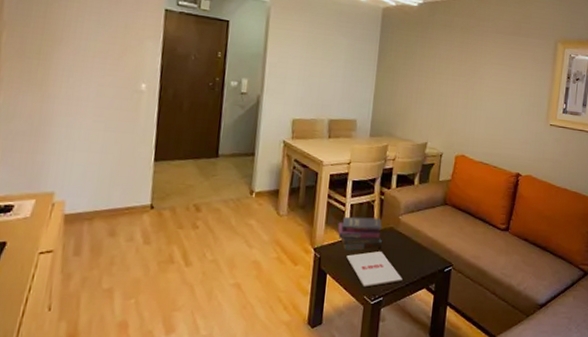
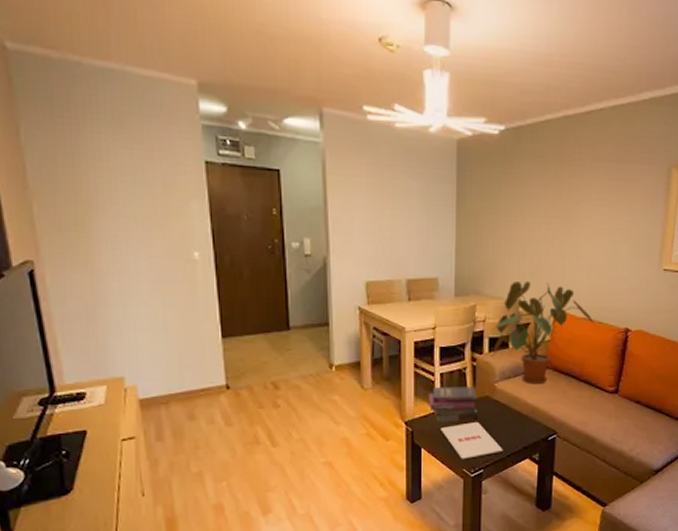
house plant: none [400,127,491,219] -> present [492,280,595,385]

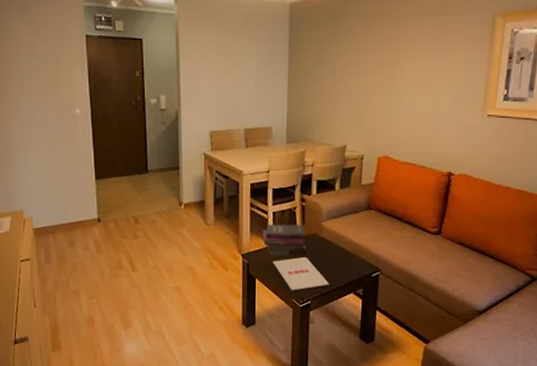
house plant: present [492,280,595,385] -> none [320,128,418,224]

